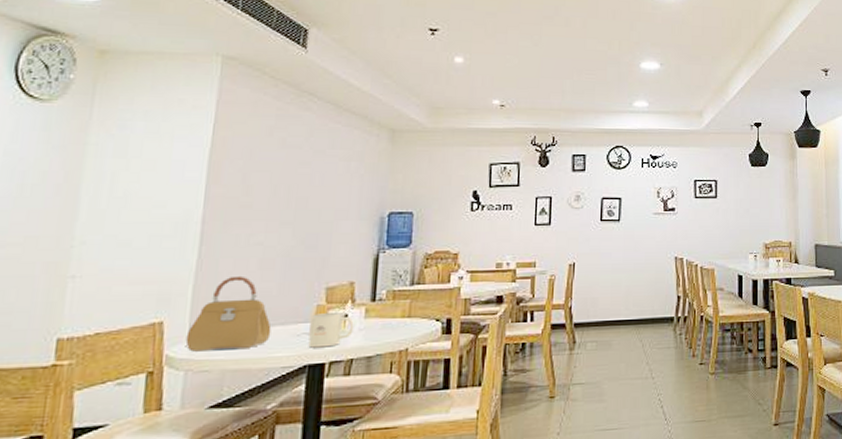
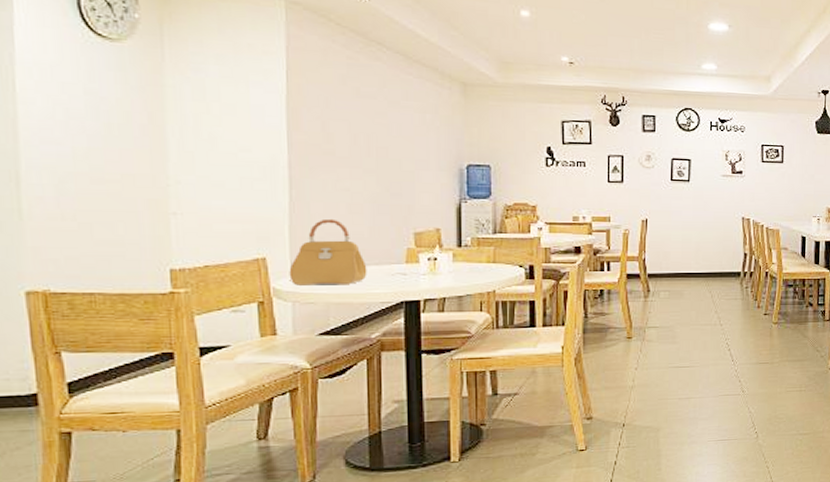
mug: present [308,313,354,348] -> none [402,256,443,286]

